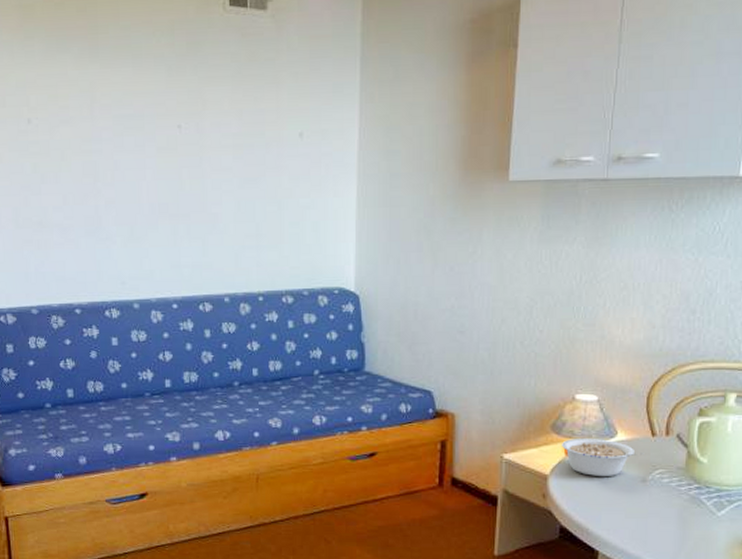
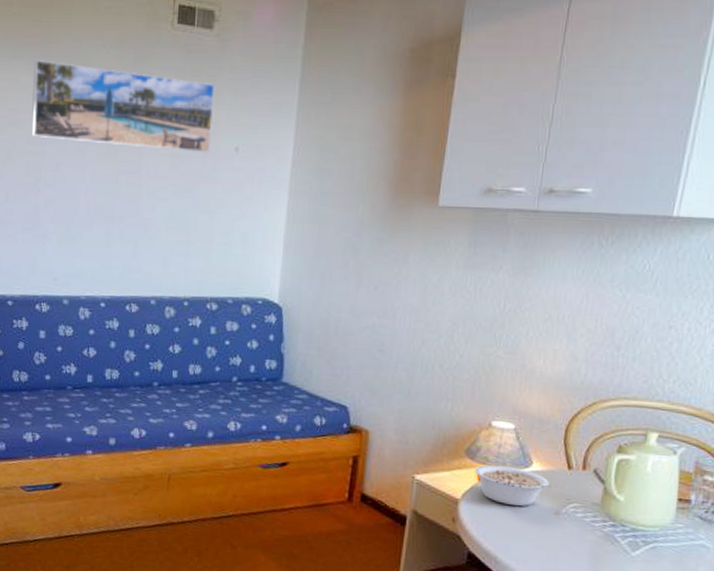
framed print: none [81,52,275,141] -> present [32,60,214,153]

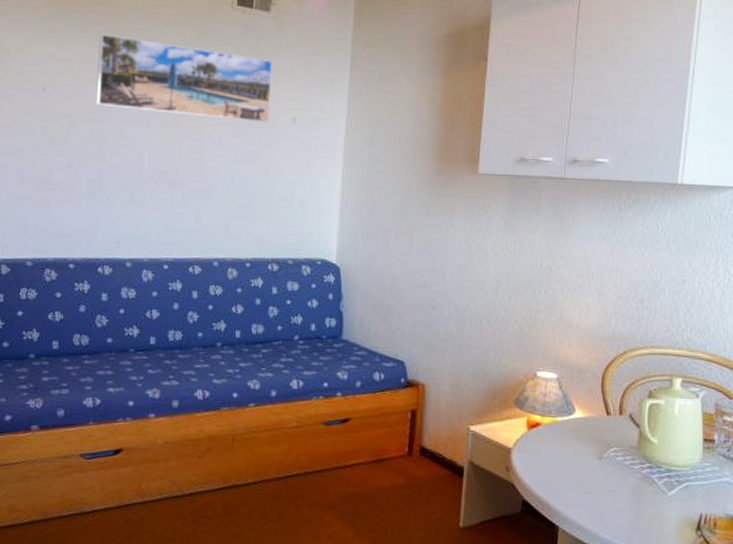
legume: present [475,465,559,507] -> none [524,413,600,453]

